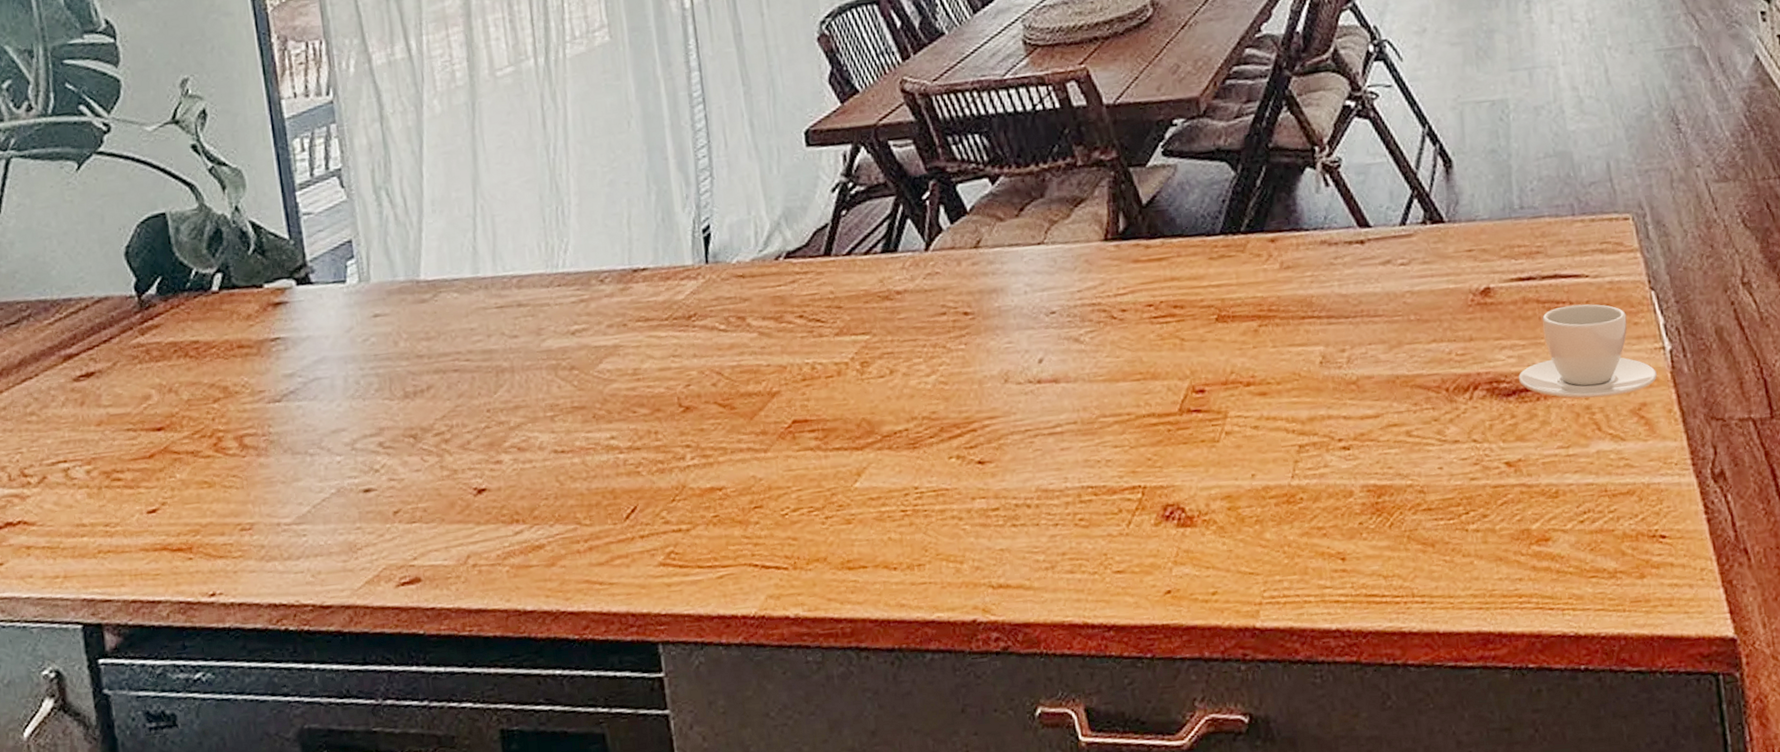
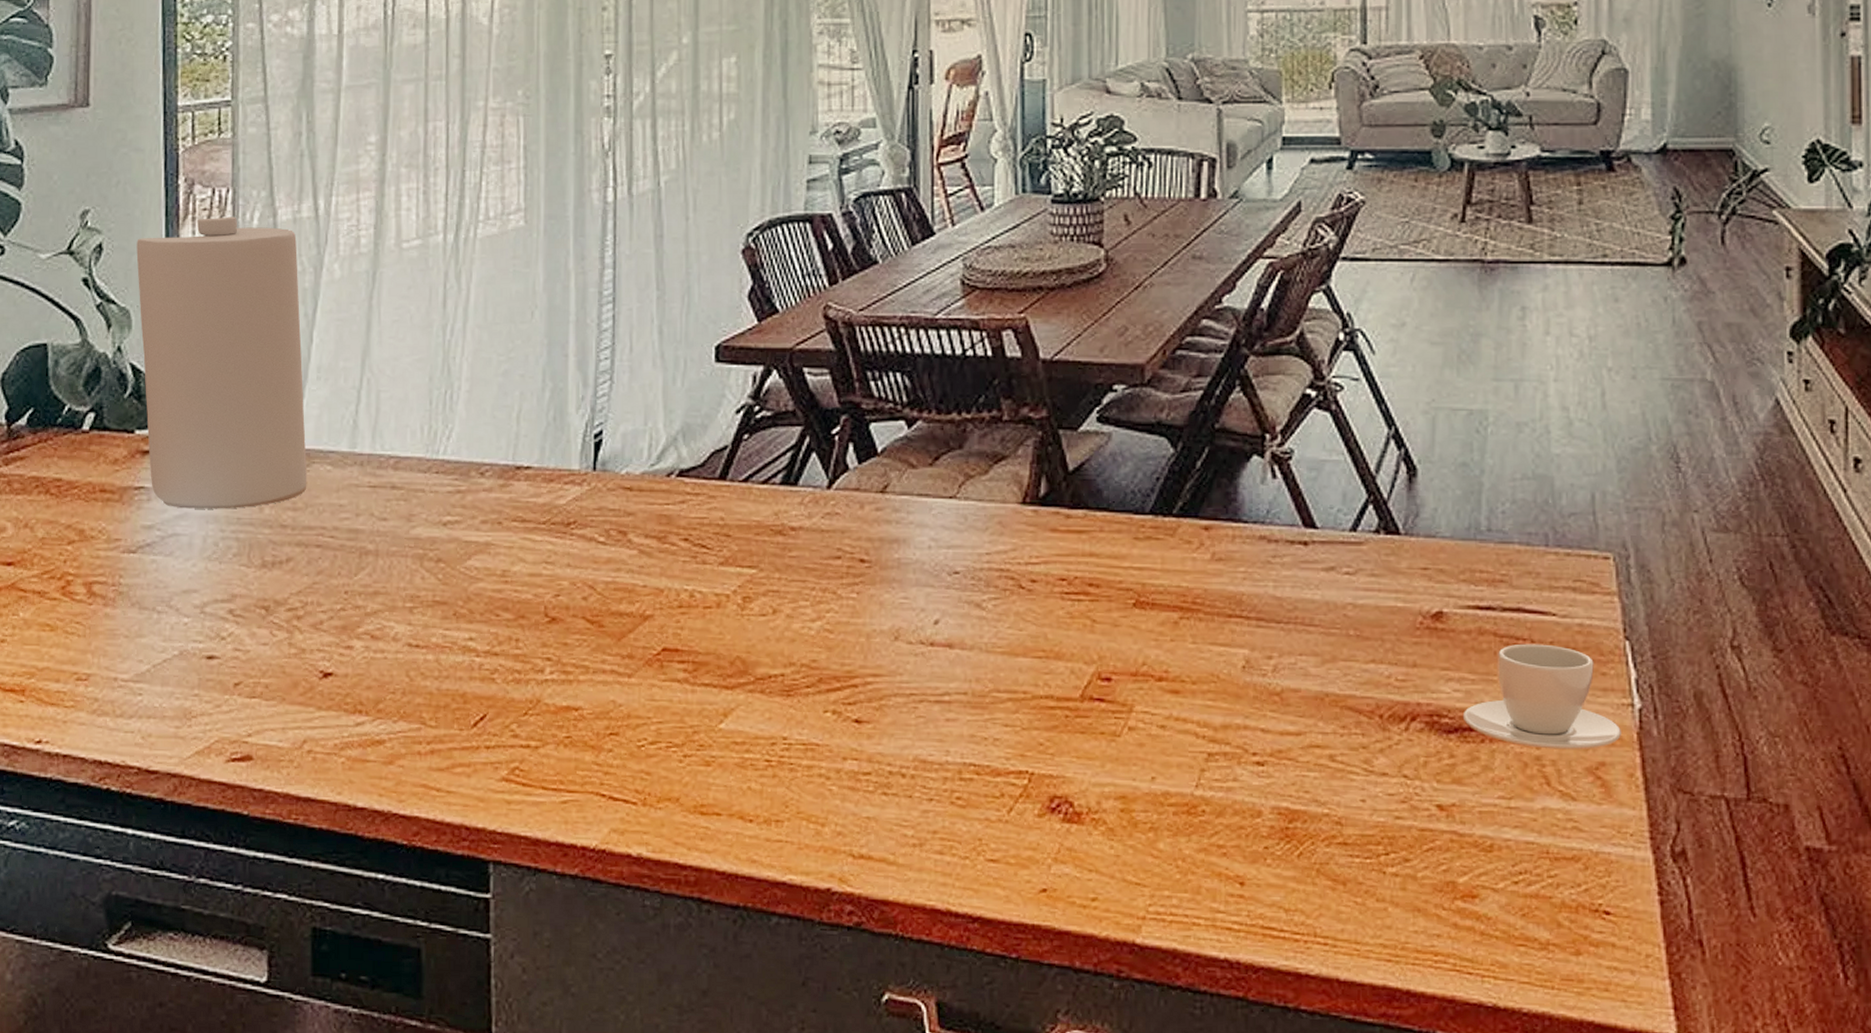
paper towel holder: none [239,67,437,353] -> present [136,217,307,509]

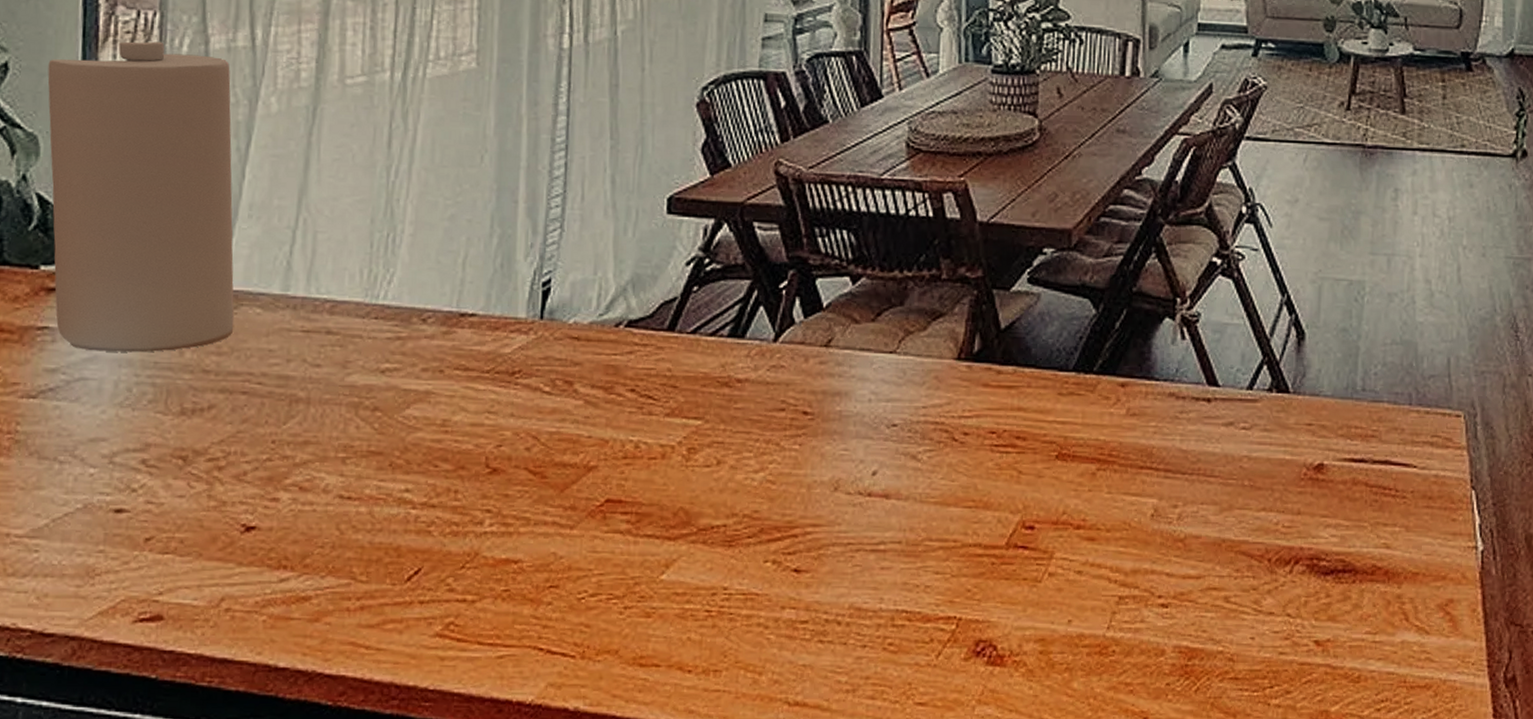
teacup: present [1462,643,1622,750] -> none [1338,493,1468,589]

